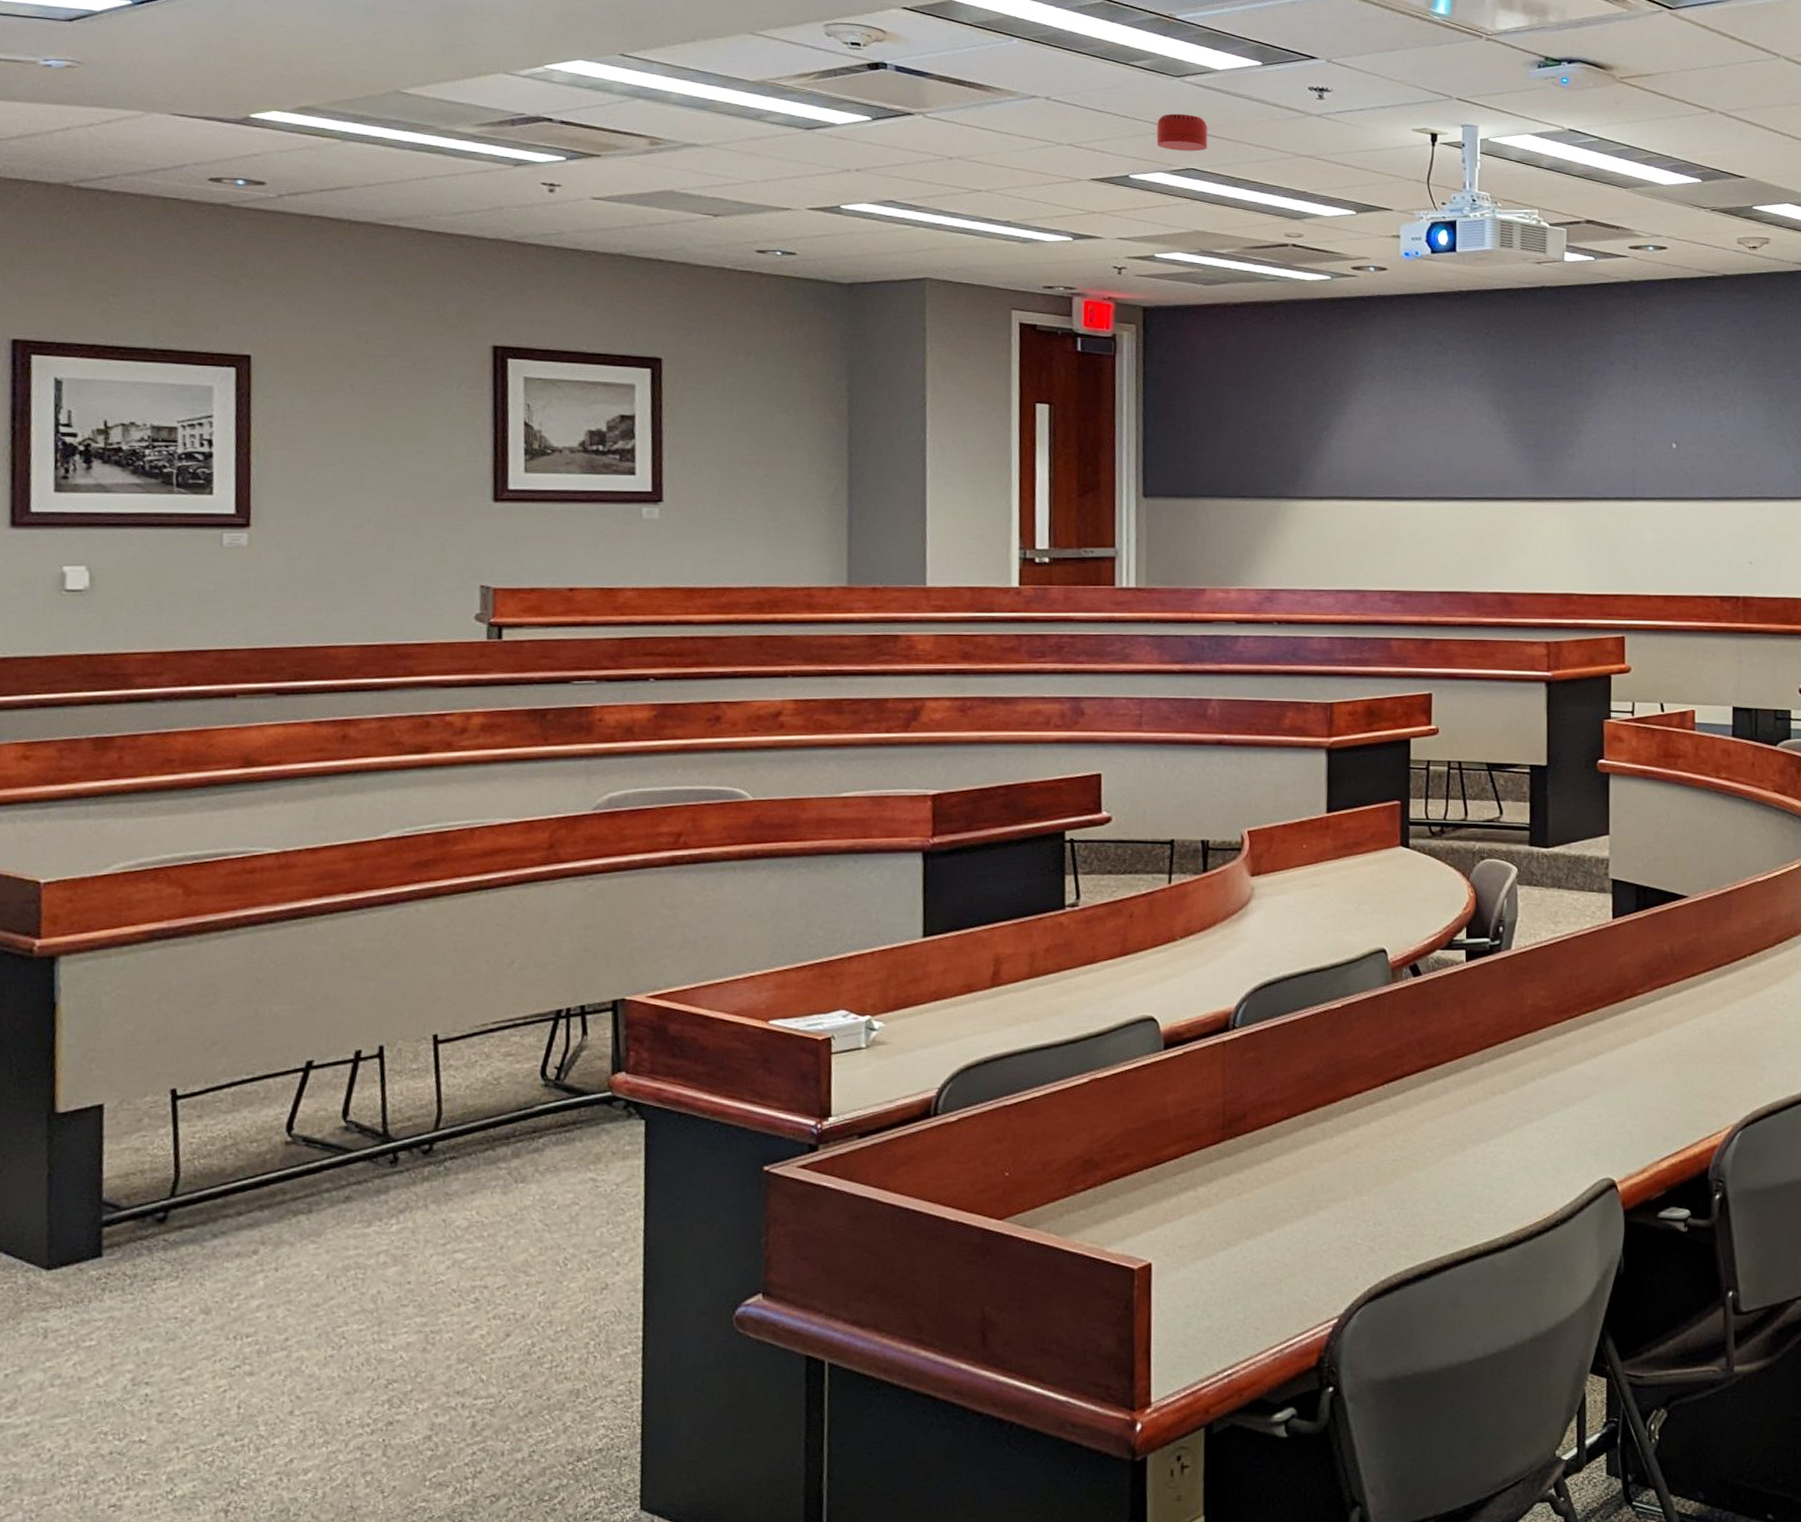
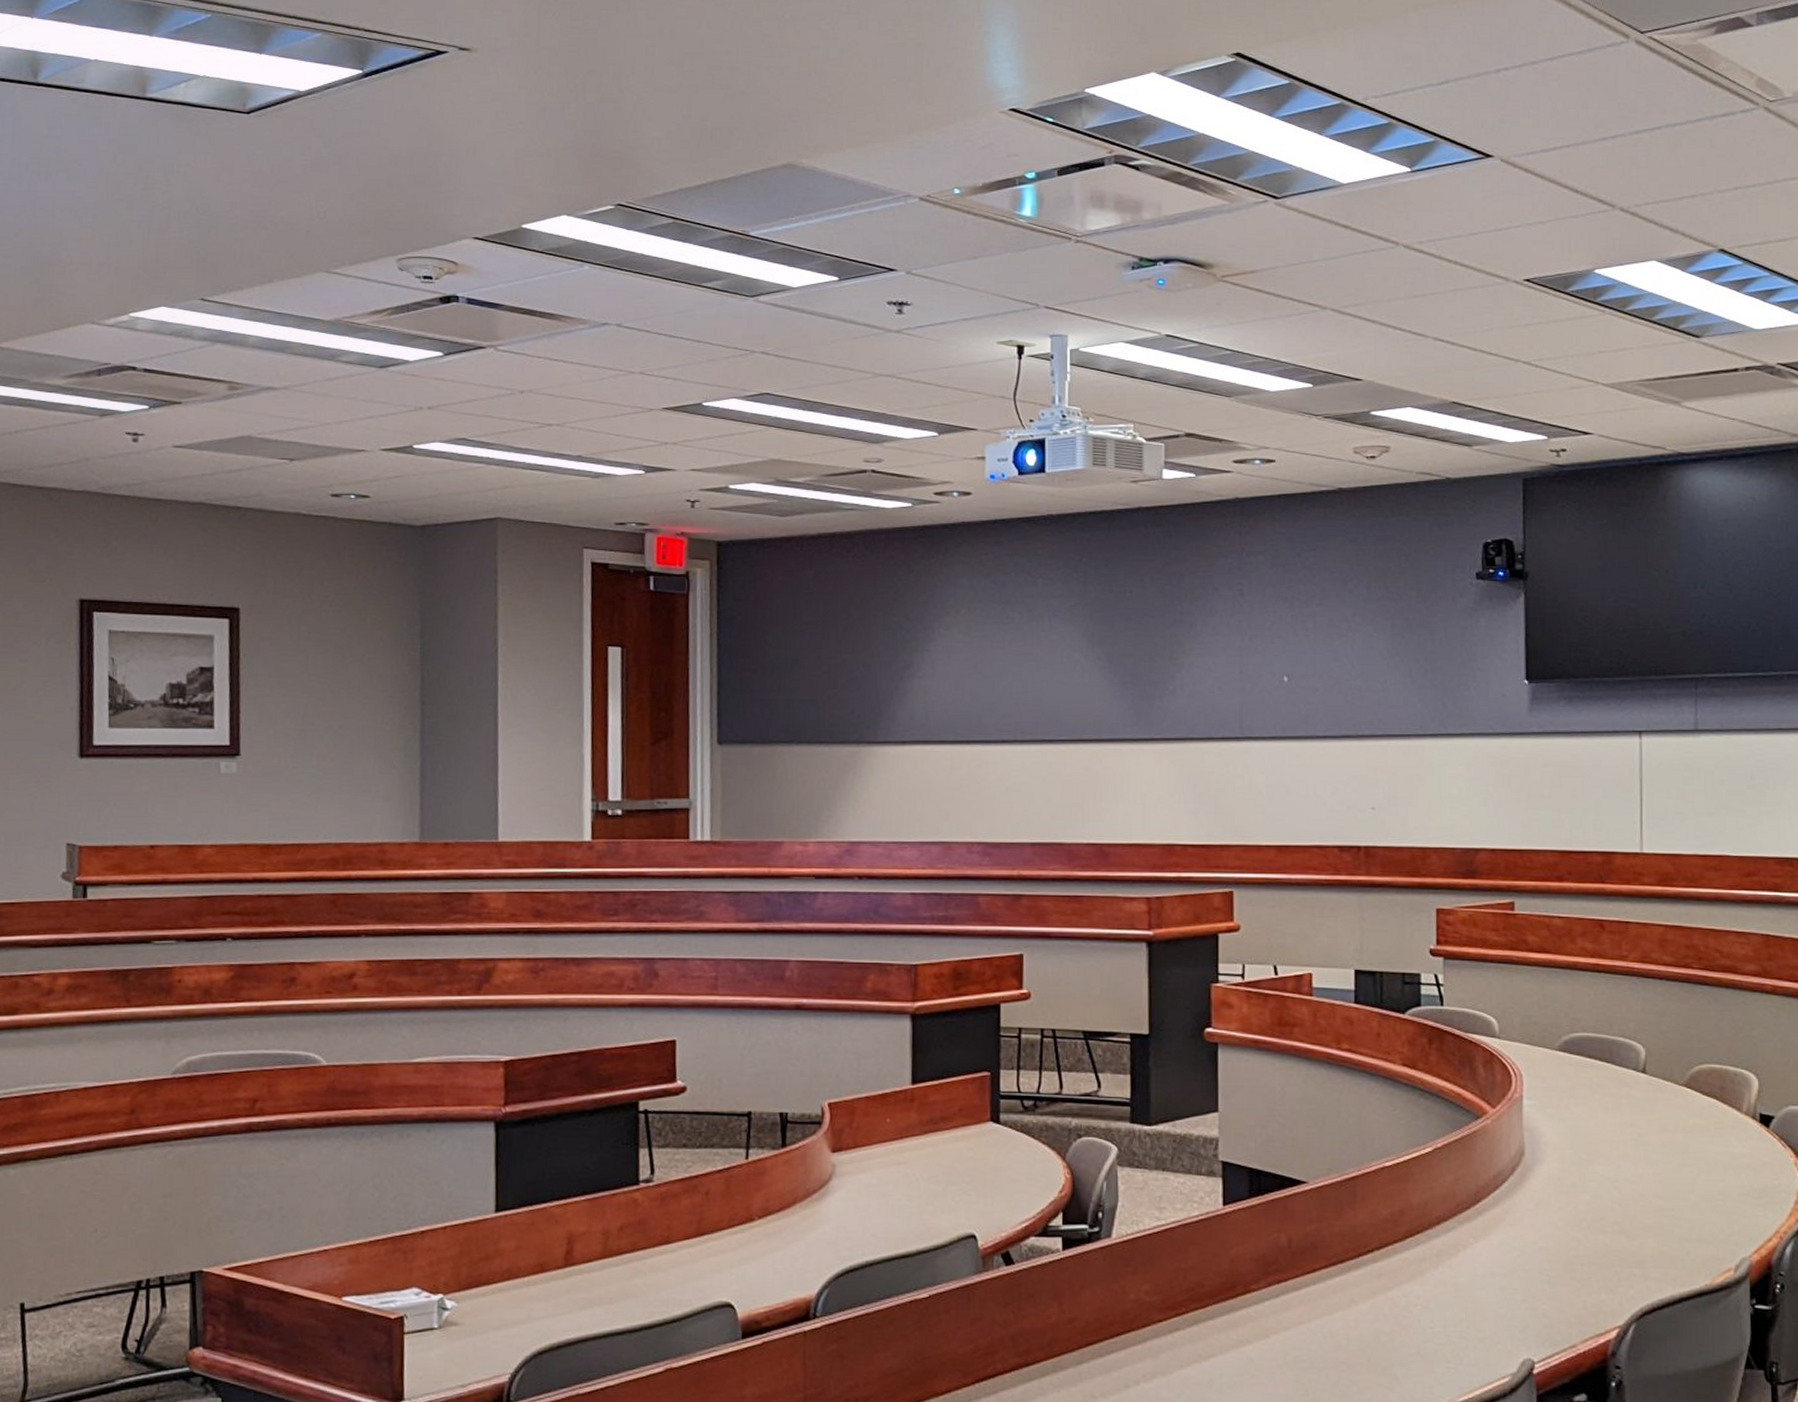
smoke detector: present [1156,113,1208,152] -> none [730,335,783,375]

